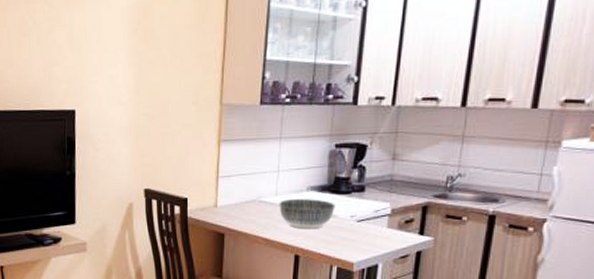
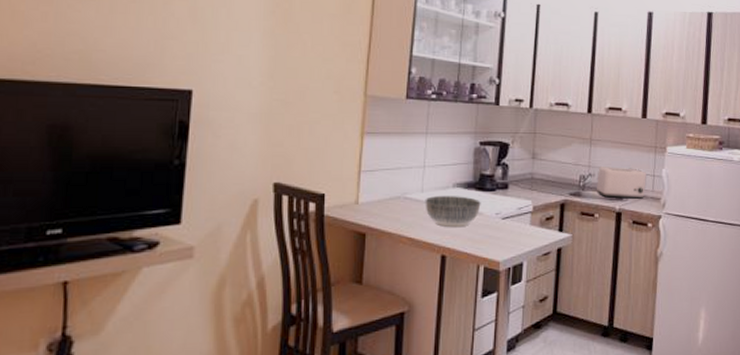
toaster: none [467,165,531,202] -> present [597,167,646,200]

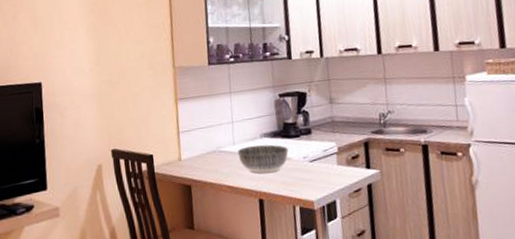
toaster: present [597,167,646,200] -> none [396,100,450,132]

